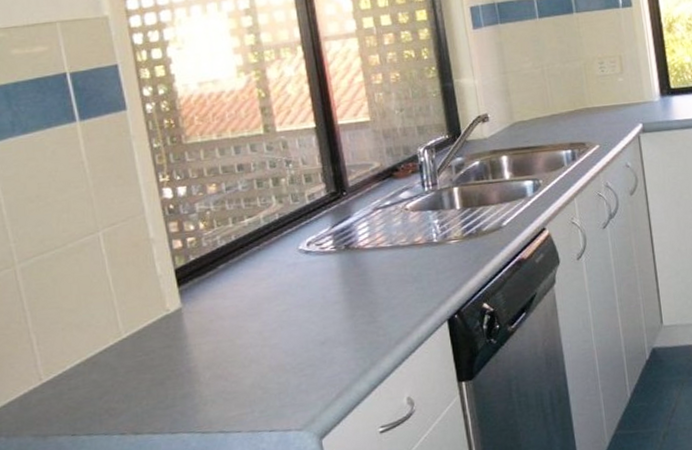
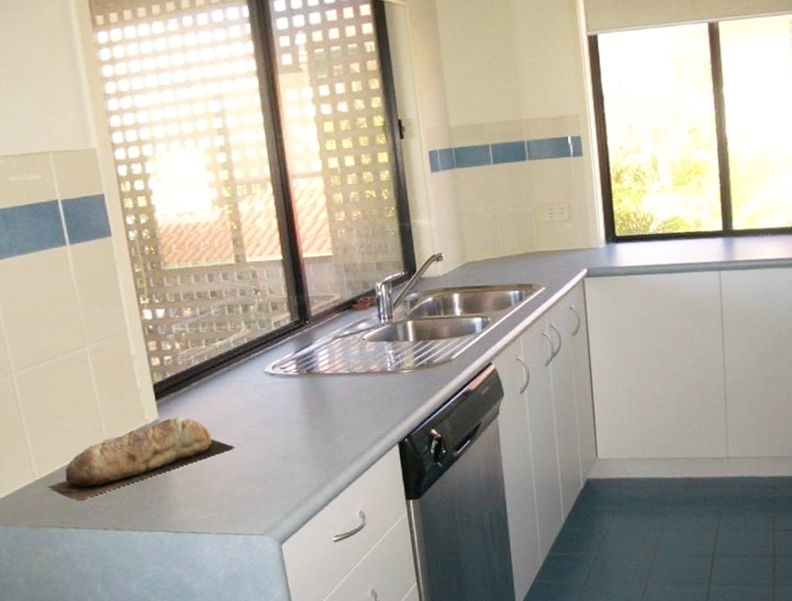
bread loaf: none [56,303,268,403] -> present [47,416,235,500]

